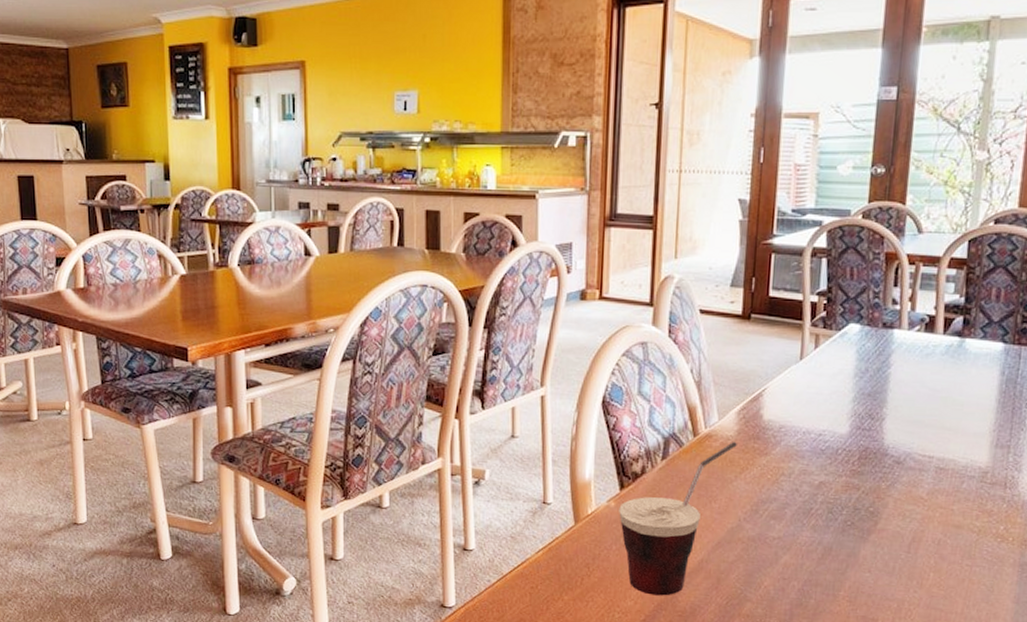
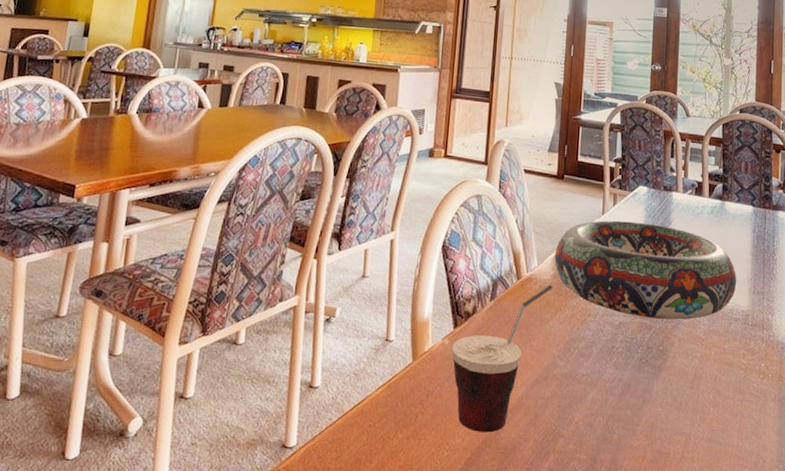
decorative bowl: none [739,366,975,479] -> present [554,220,737,320]

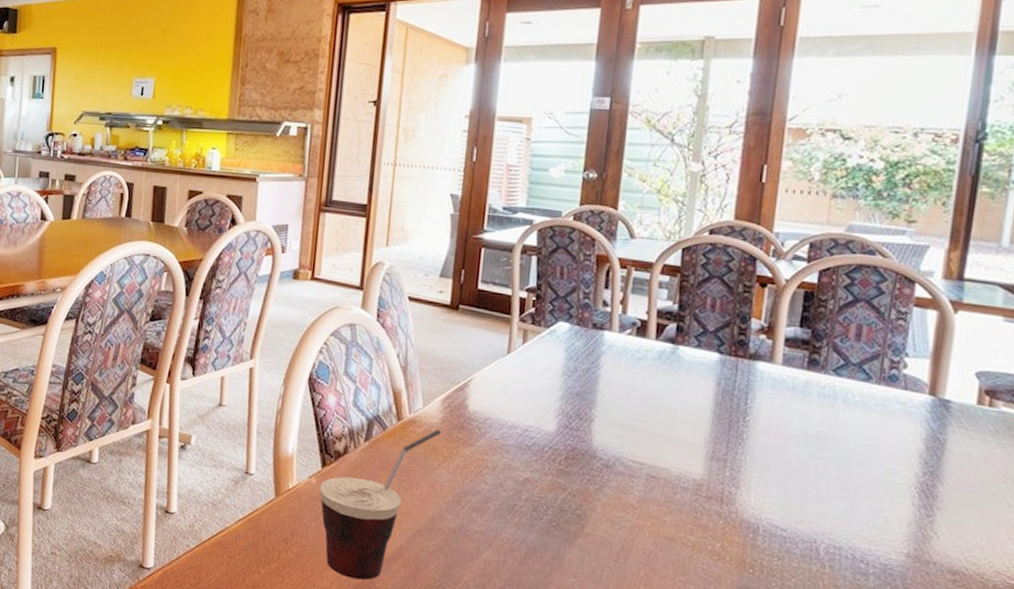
decorative bowl: present [554,220,737,320] -> none [444,360,689,483]

